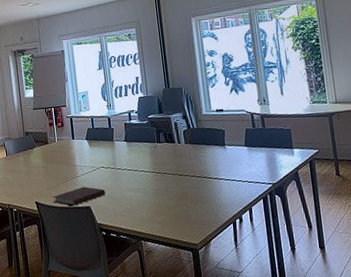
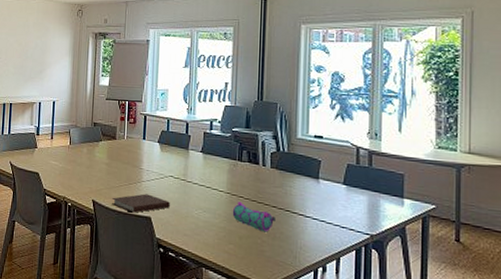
pencil case: none [159,177,196,199] -> present [232,201,276,233]

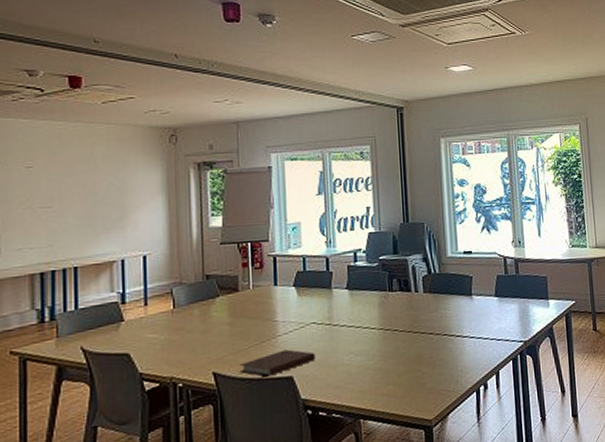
pencil case: present [232,201,276,233] -> none [387,335,434,363]

